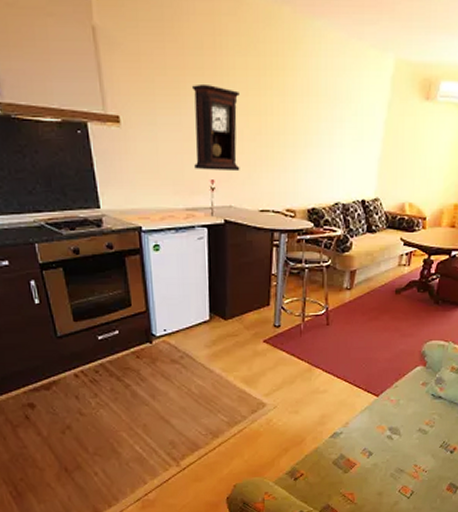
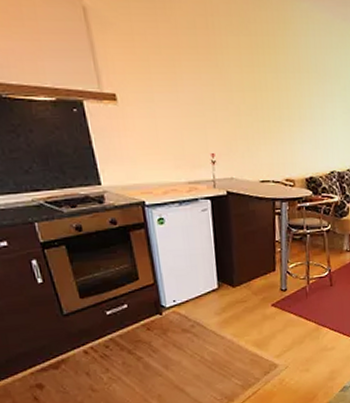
pendulum clock: present [191,83,240,172] -> none [186,62,239,145]

